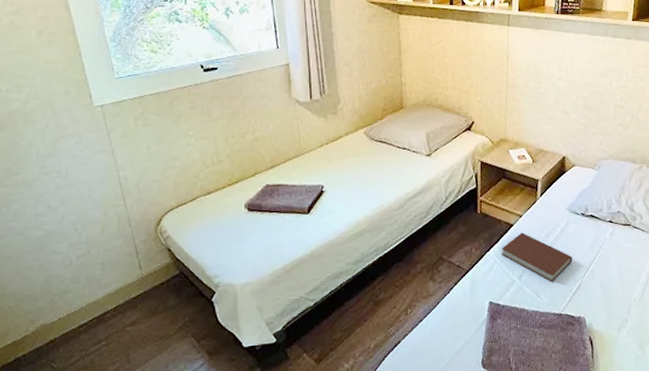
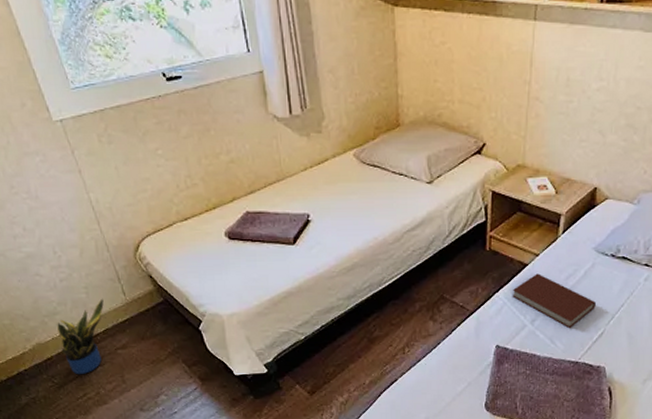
potted plant: none [66,273,118,356] -> present [57,298,104,374]

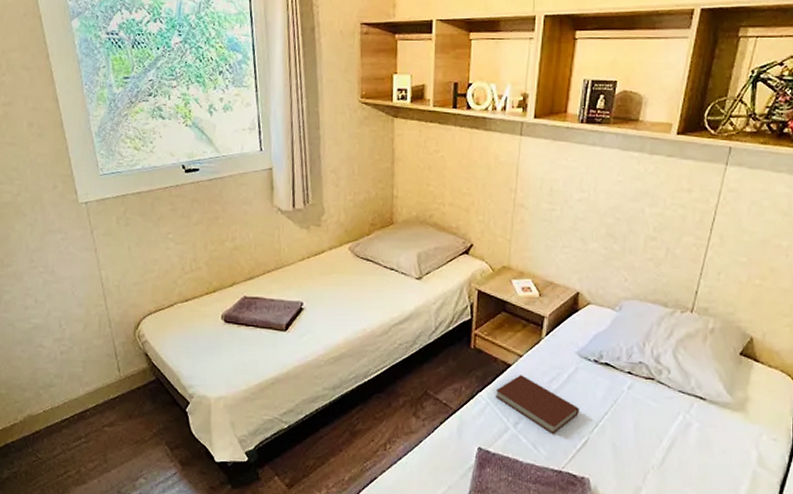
potted plant: present [57,298,104,374] -> none [50,373,98,450]

